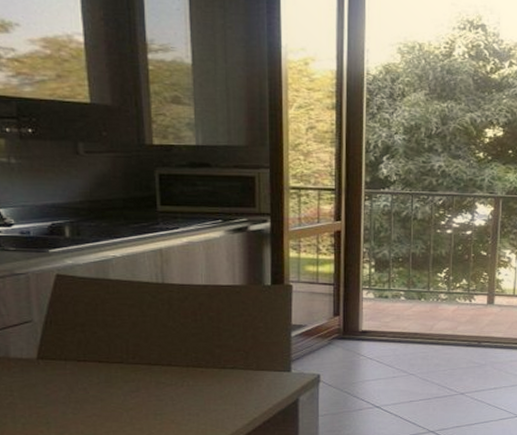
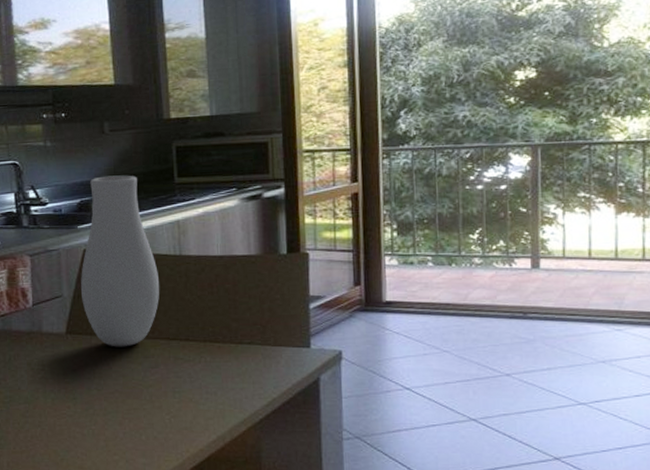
vase: none [53,199,141,372] -> present [80,175,160,347]

